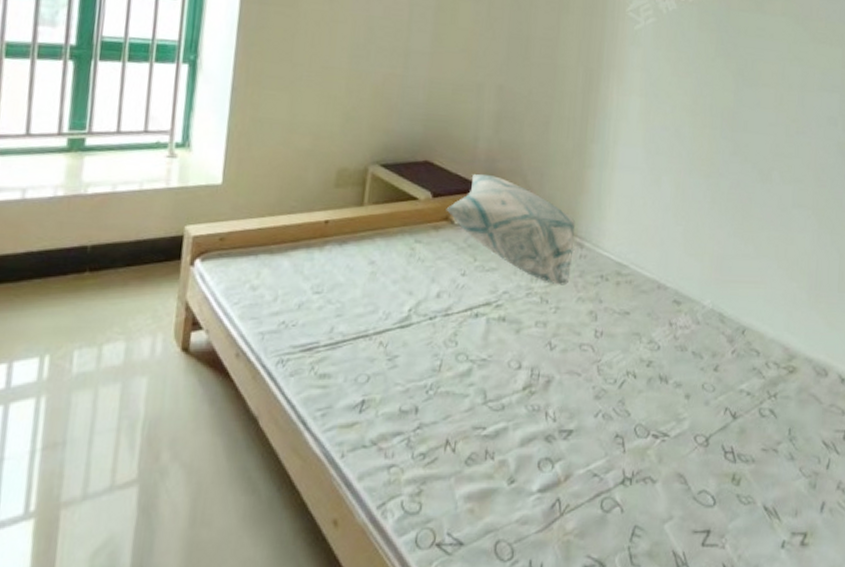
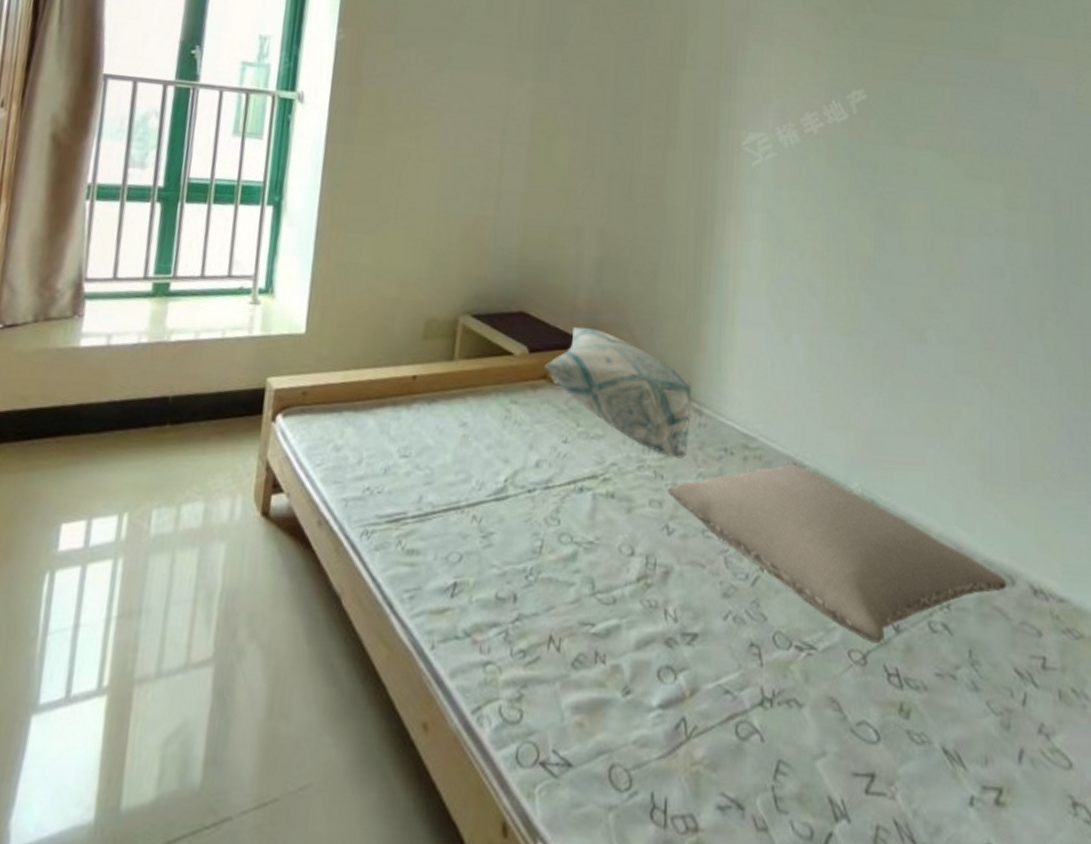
pillow: none [551,286,822,428] -> present [668,463,1007,643]

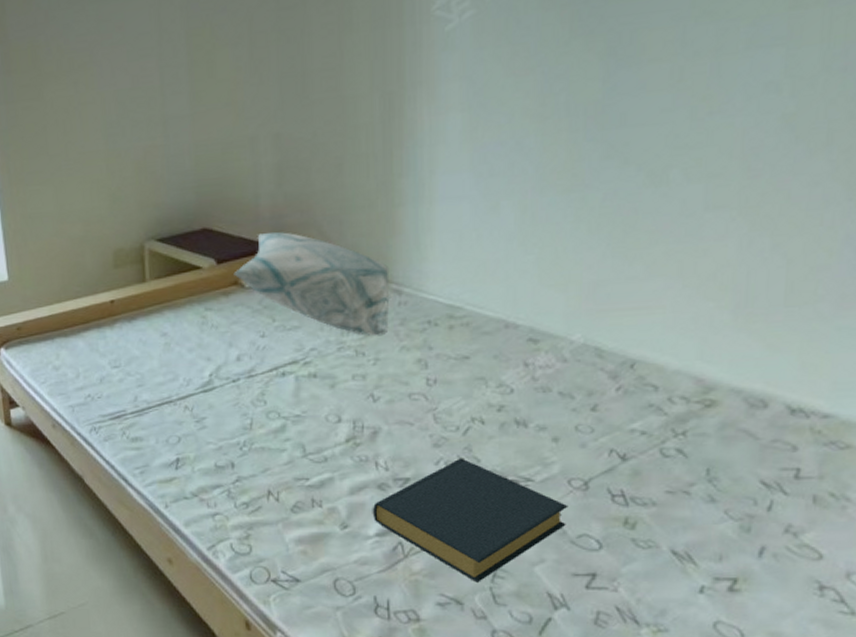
hardback book: none [658,613,849,779] -> present [373,458,568,582]
pillow: present [668,463,1007,643] -> none [370,325,758,471]

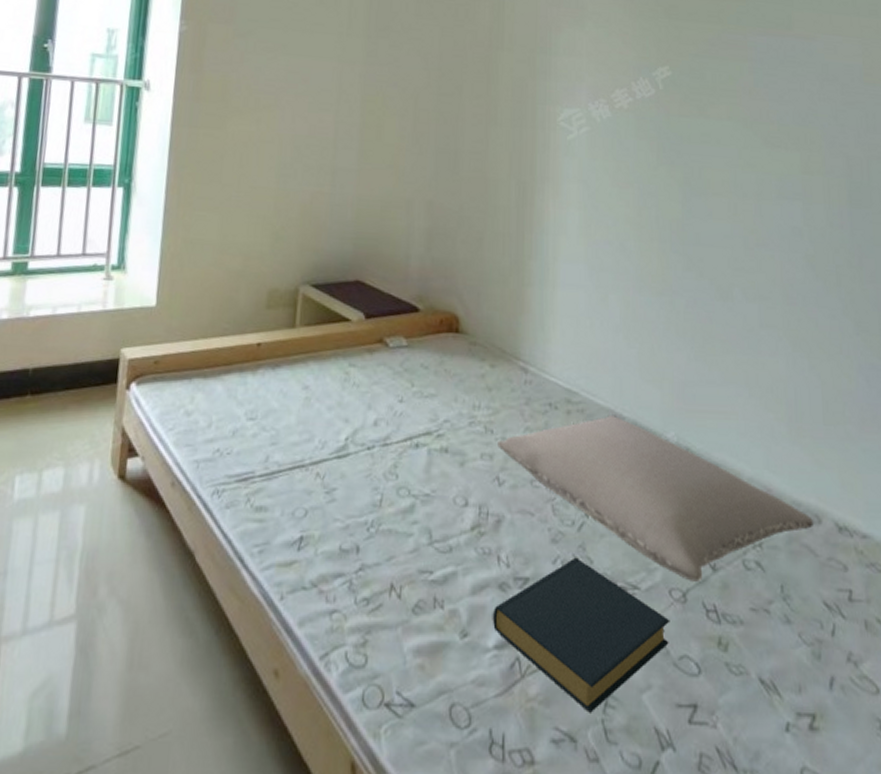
decorative pillow: present [233,232,390,336] -> none [380,293,518,414]
pillow: none [370,325,758,471] -> present [497,416,814,582]

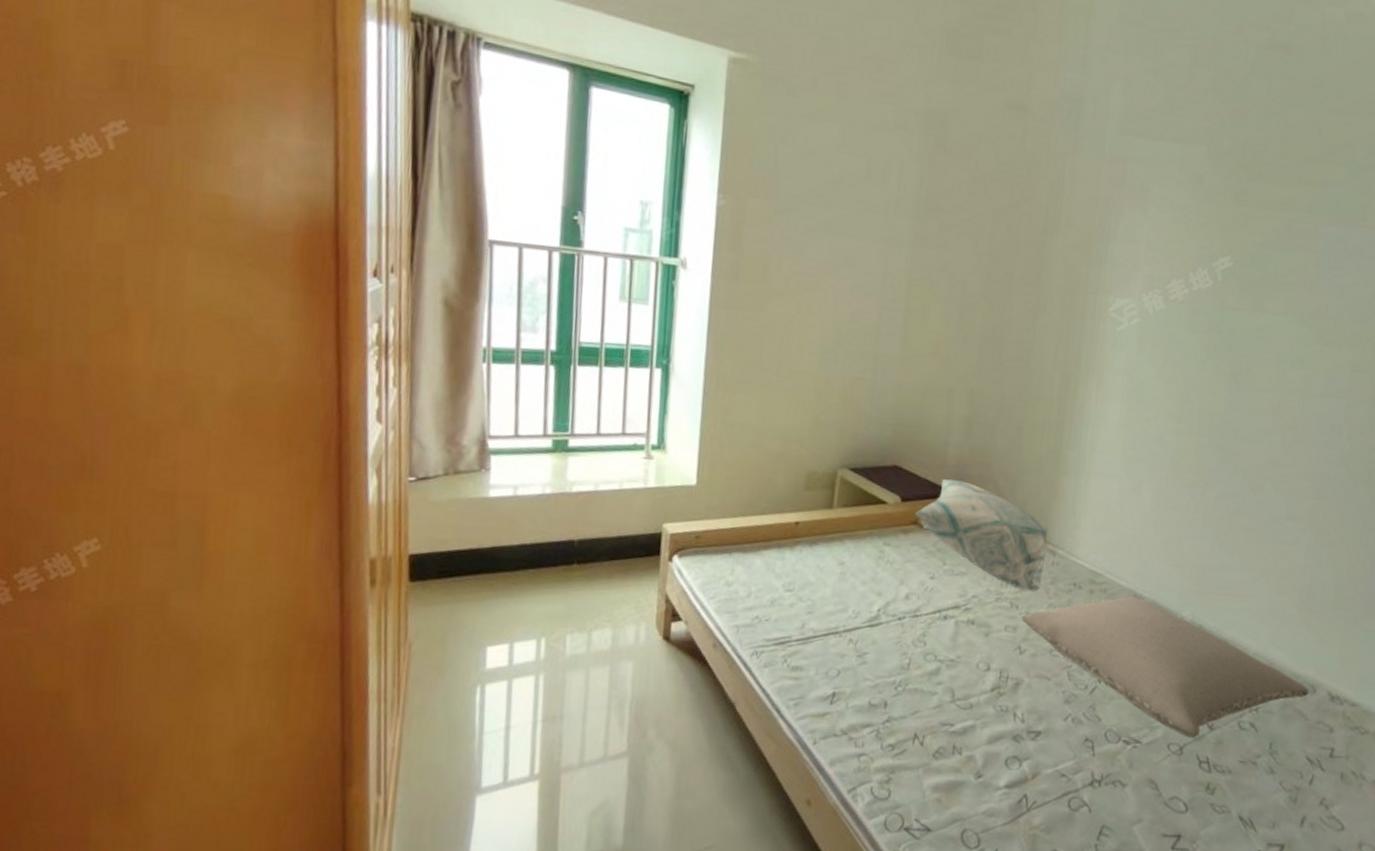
decorative pillow: none [380,293,518,414] -> present [915,479,1049,592]
hardback book: present [493,557,670,713] -> none [1005,715,1166,839]

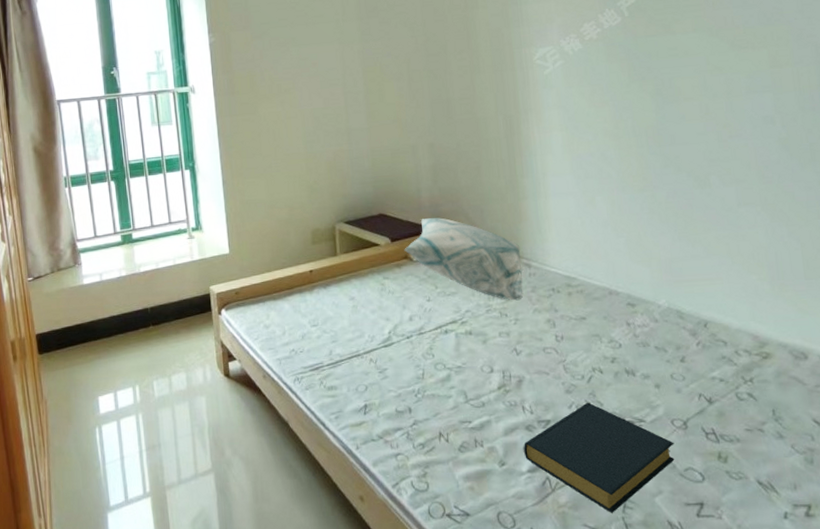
hardback book: none [1005,715,1166,839] -> present [524,402,675,513]
pillow: present [1021,595,1309,738] -> none [512,292,801,413]

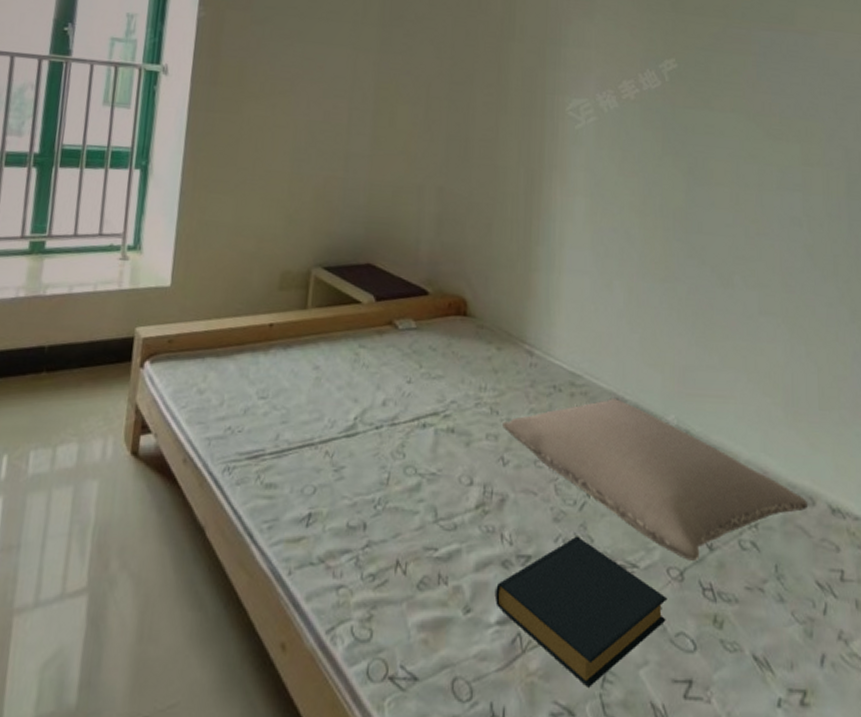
decorative pillow: present [404,217,524,301] -> none [389,276,524,396]
pillow: none [512,292,801,413] -> present [503,398,809,561]

